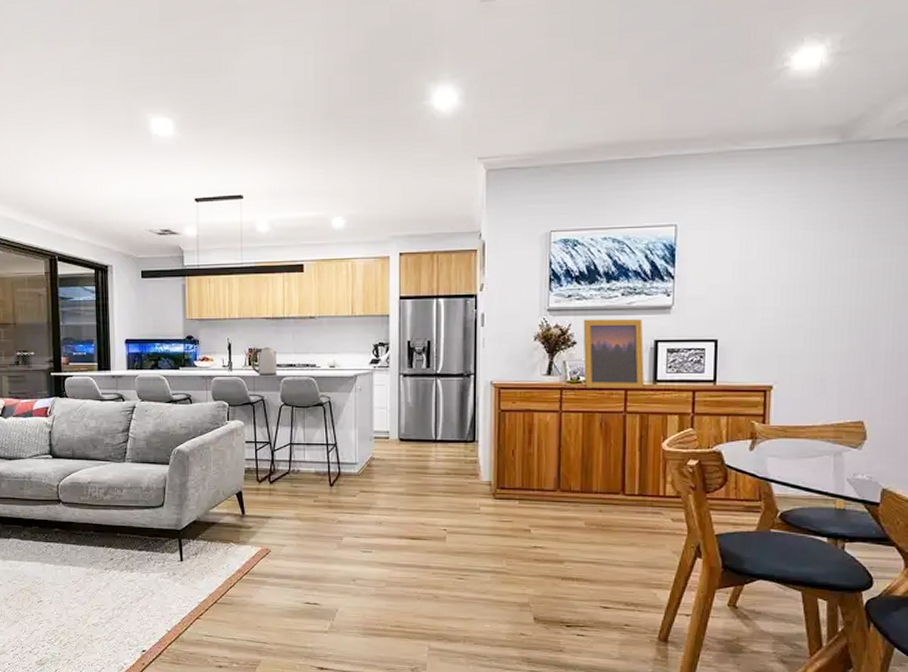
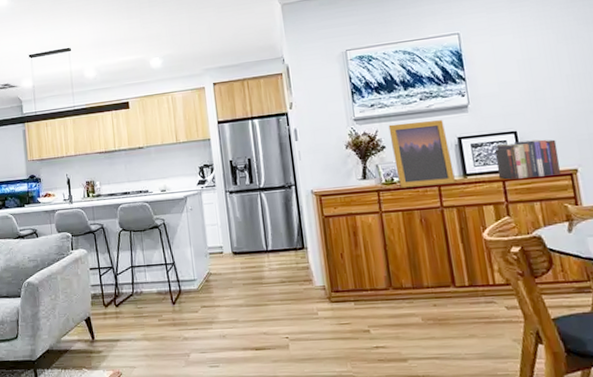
kettle: present [251,347,278,377] -> none [89,178,114,207]
books: none [689,351,757,390] -> present [495,139,560,180]

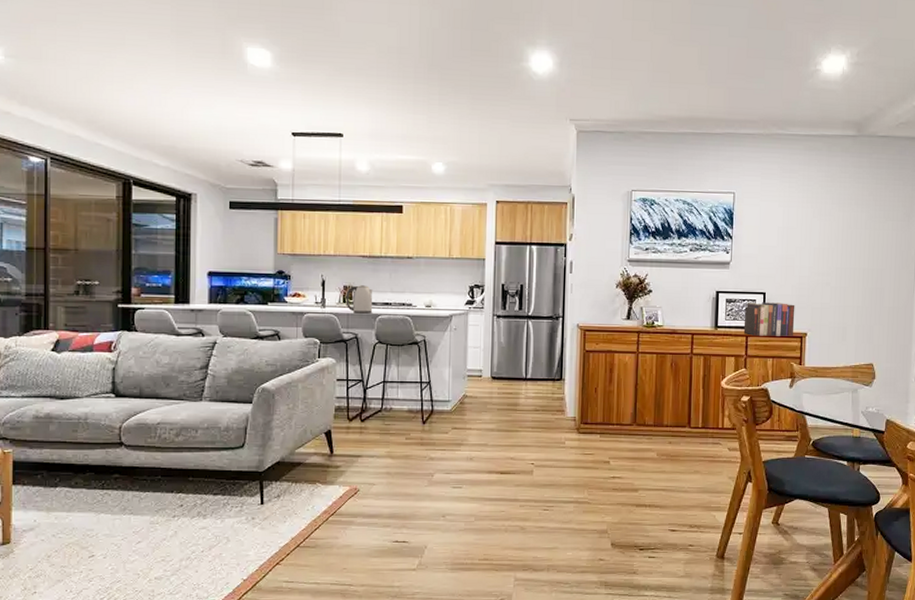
kettle: none [89,178,114,207] -> present [346,285,373,315]
picture frame: present [388,120,456,189] -> none [657,270,708,333]

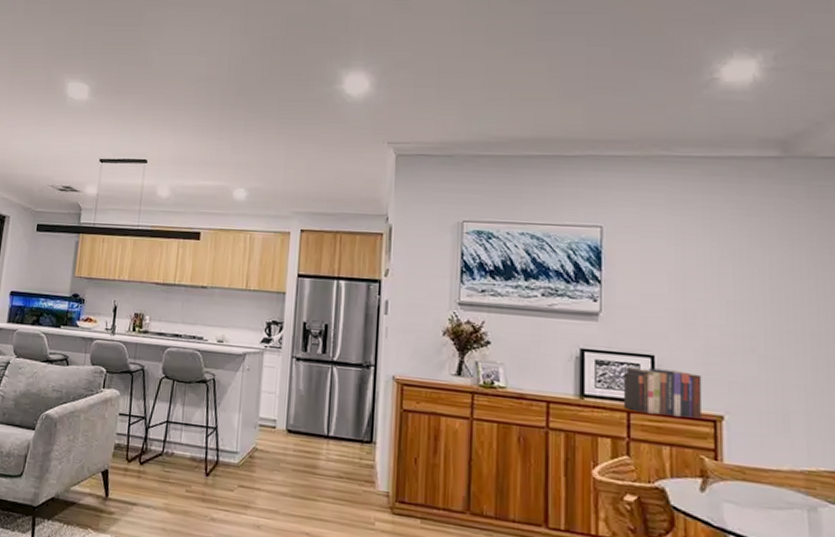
kettle: present [346,285,373,315] -> none [135,313,164,346]

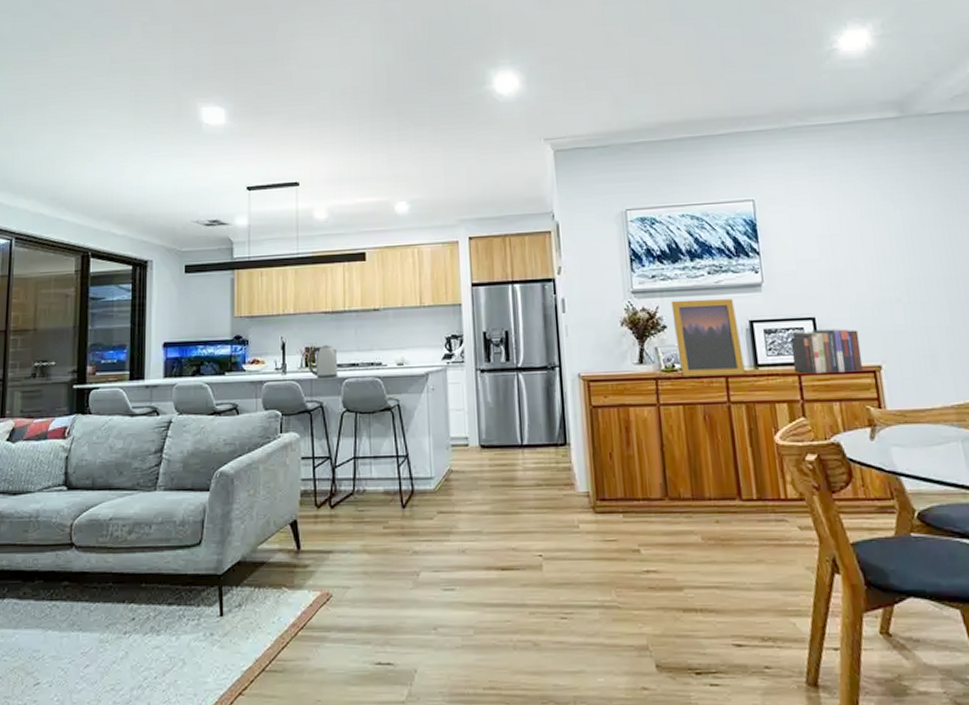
kettle: none [135,313,164,346] -> present [308,345,339,380]
picture frame: none [498,317,569,403] -> present [671,299,745,378]

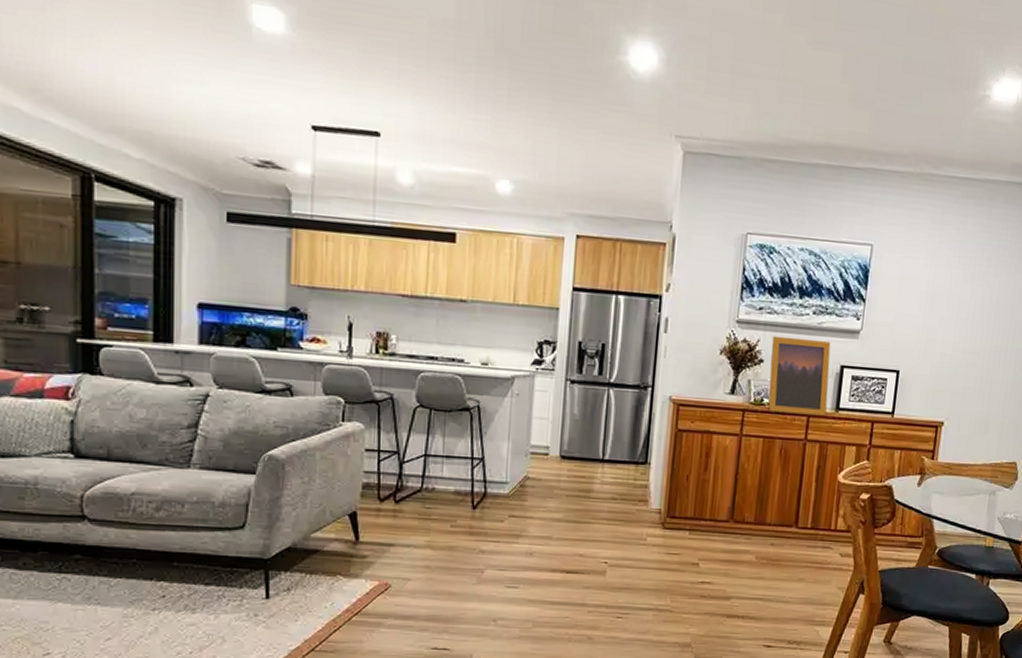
kettle: present [308,345,339,380] -> none [379,332,415,370]
books: present [791,329,862,374] -> none [869,382,933,425]

